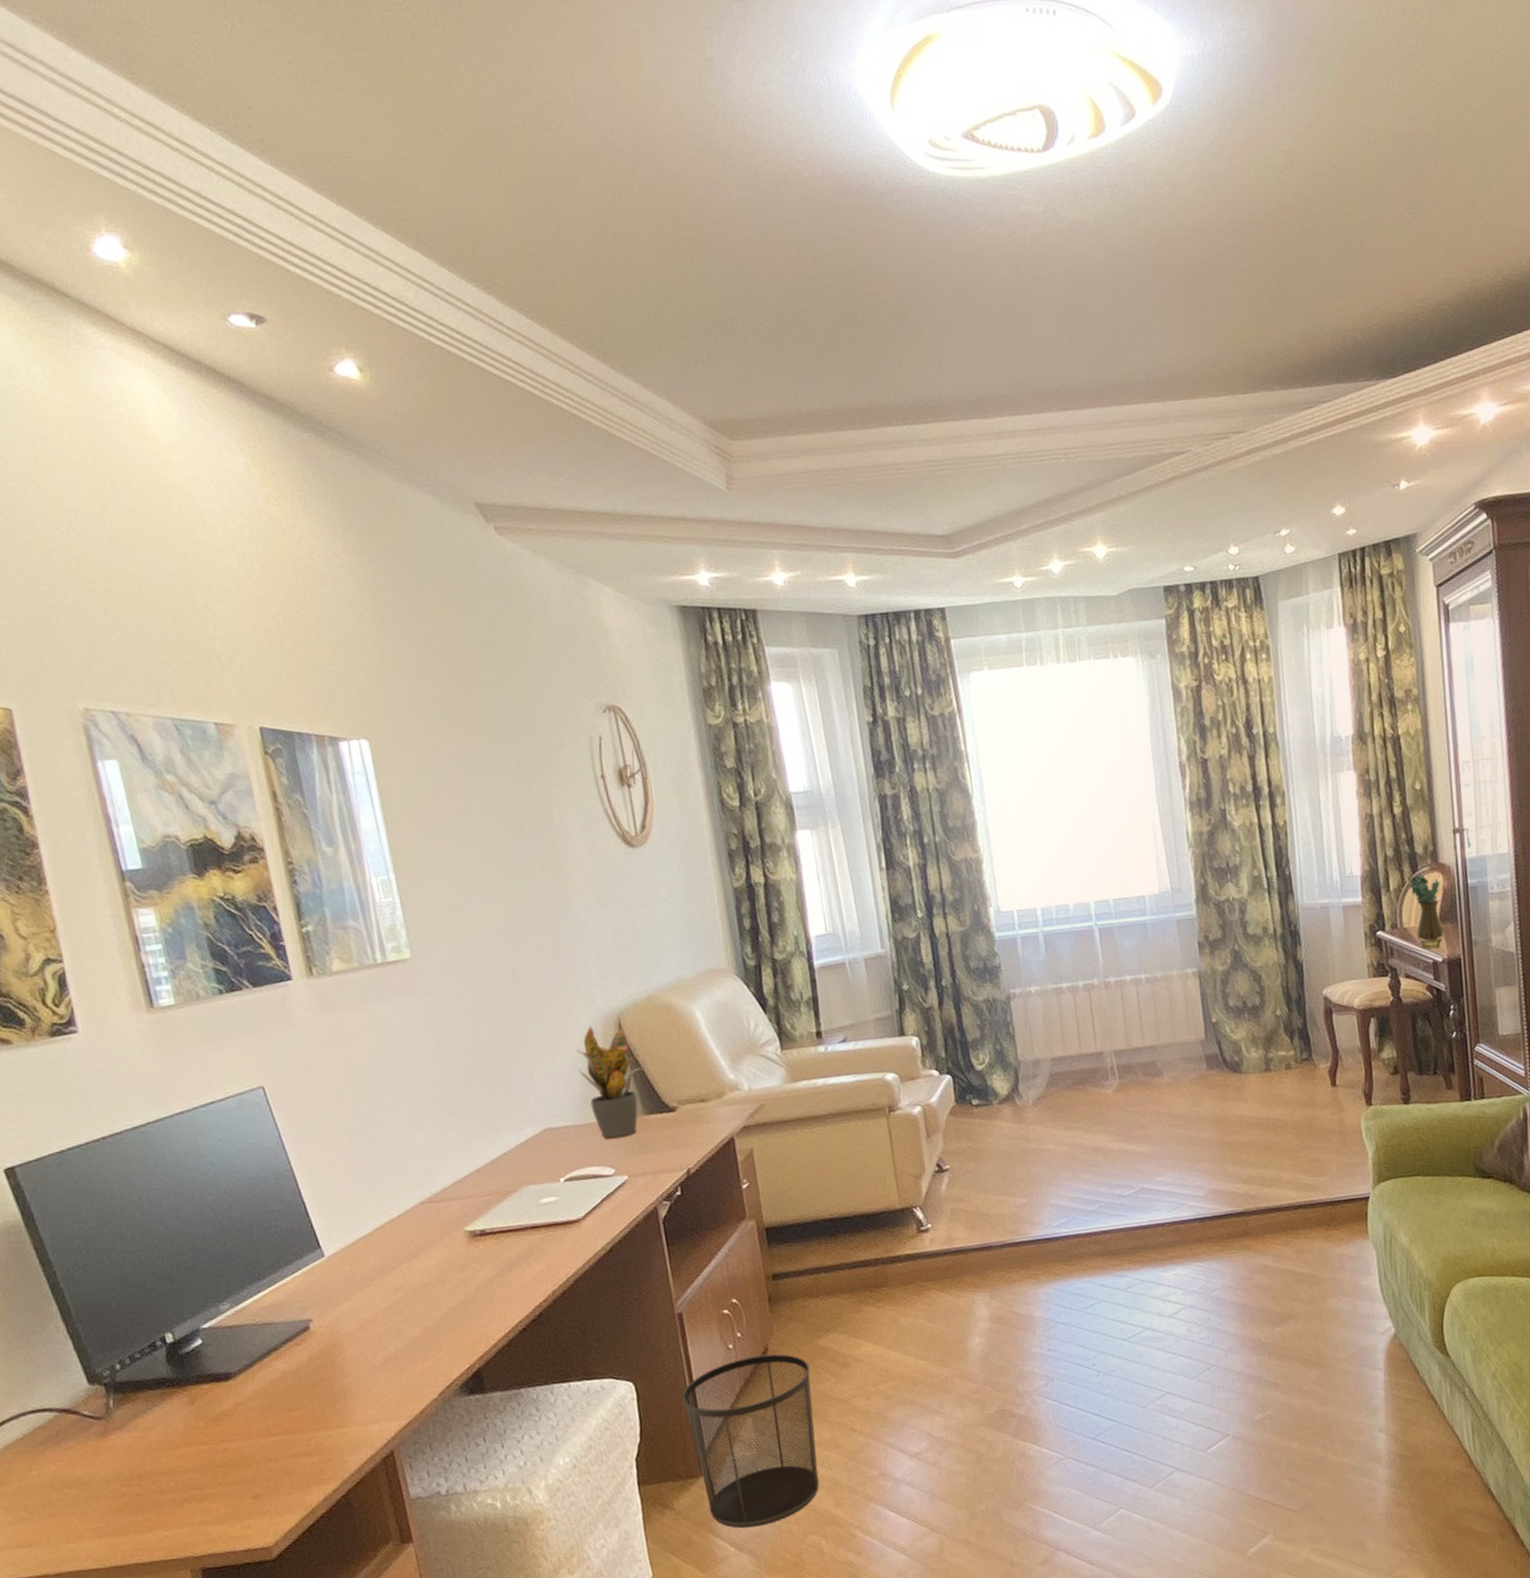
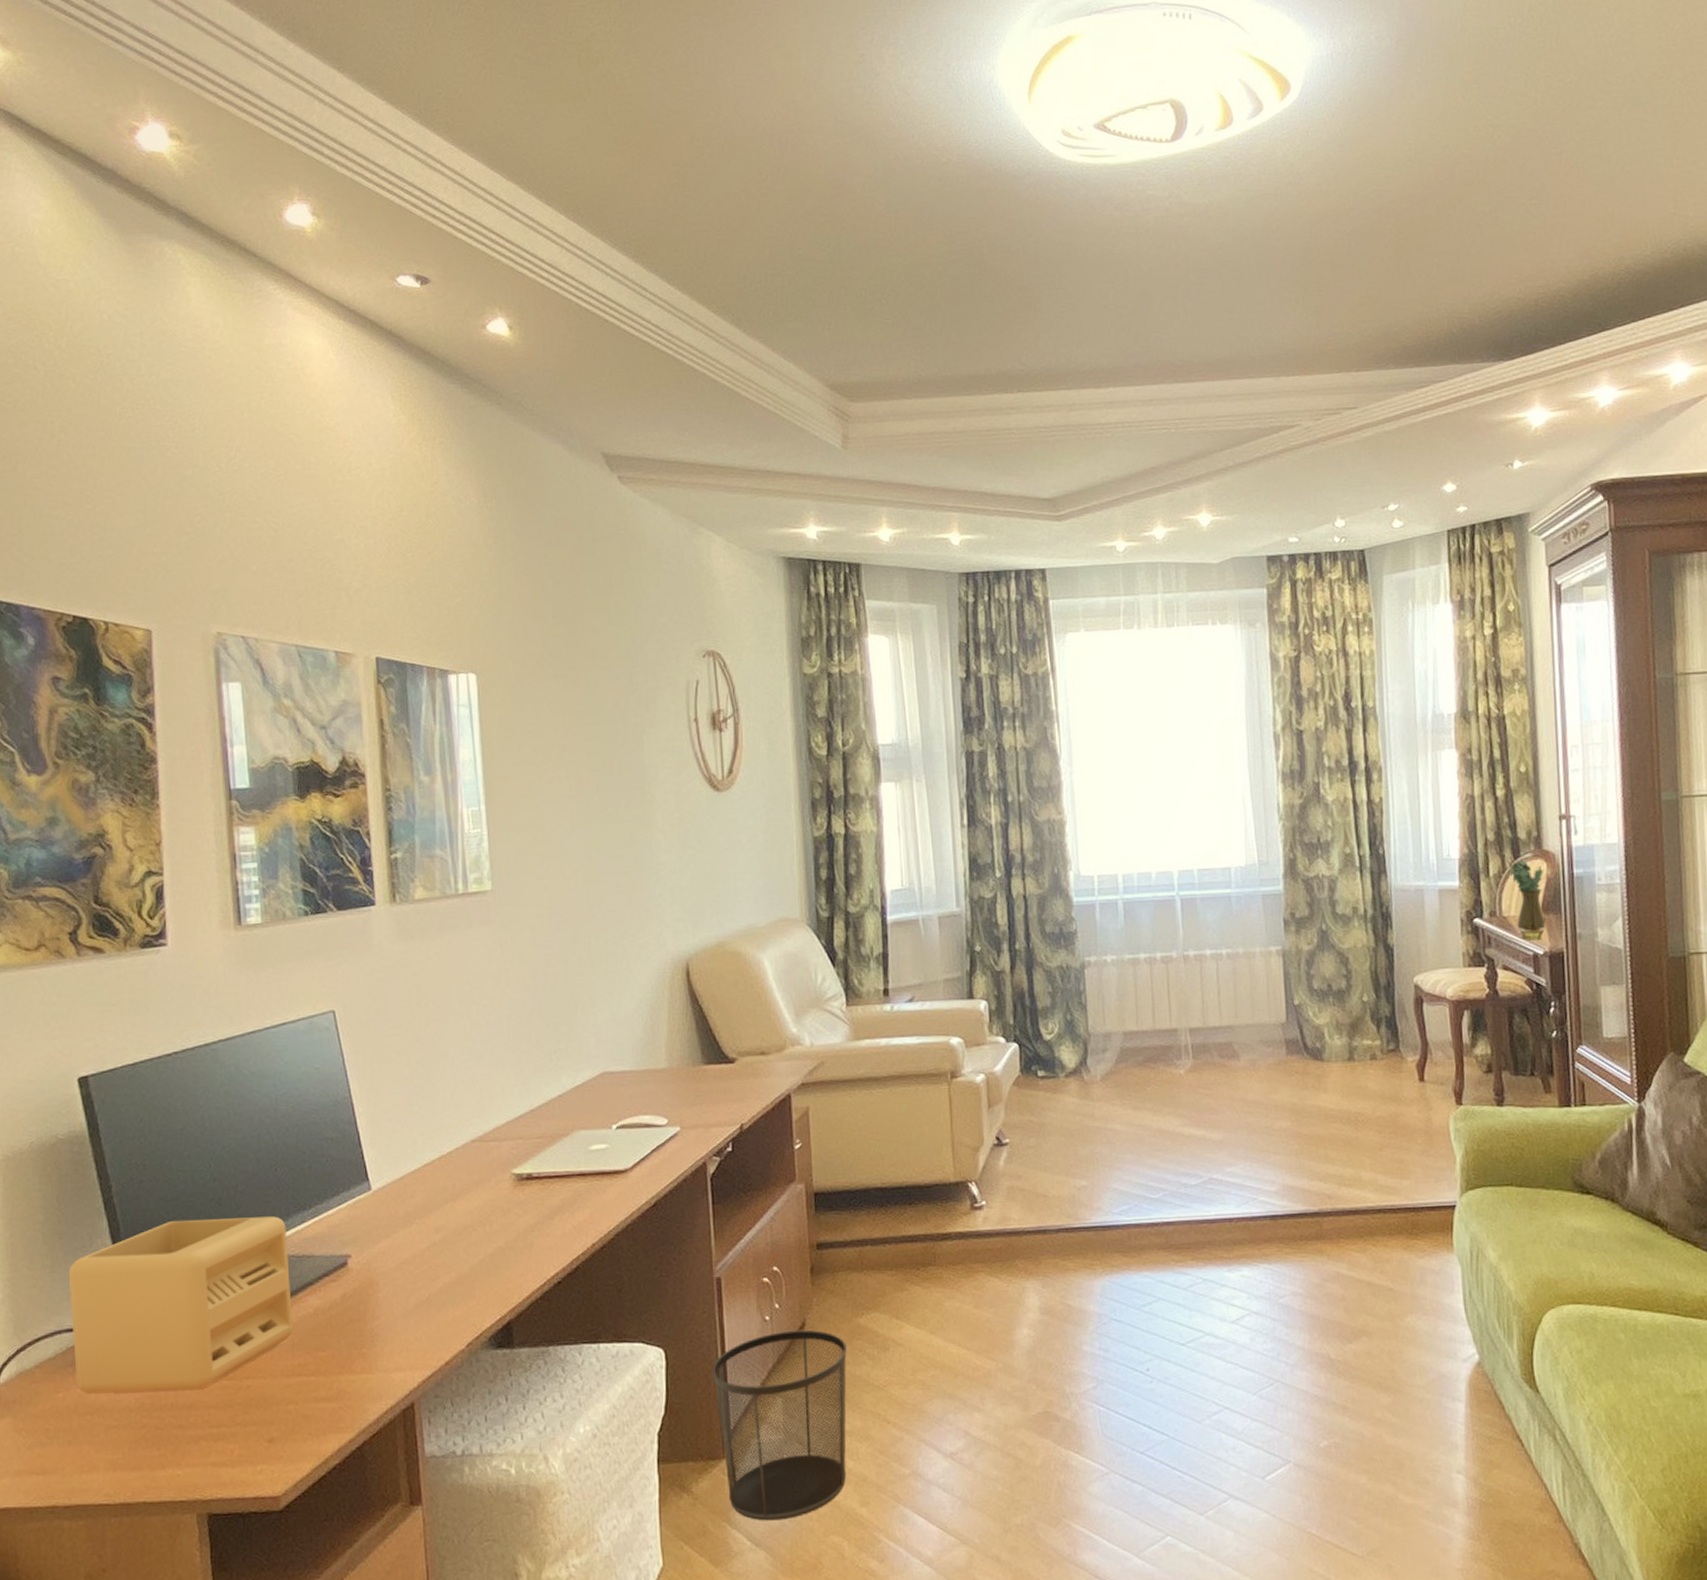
desk organizer: none [23,1288,264,1469] -> present [68,1216,294,1394]
potted plant: present [576,1026,644,1140] -> none [641,969,707,1089]

